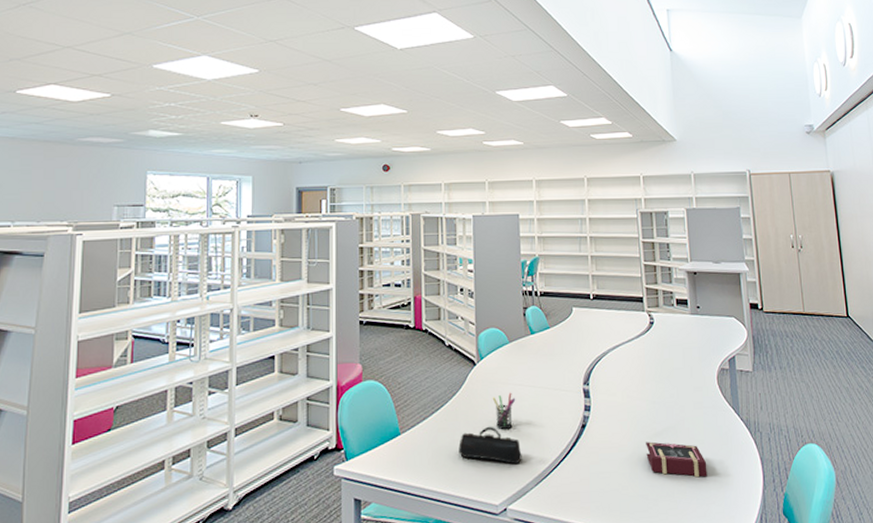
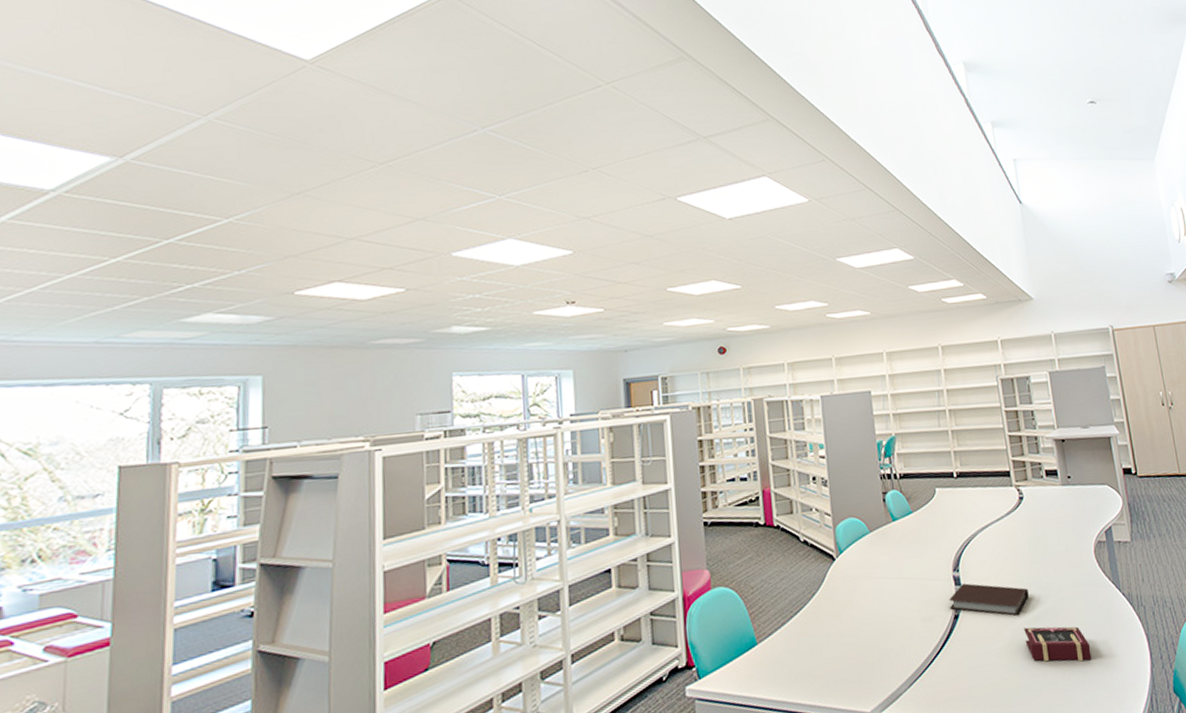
pencil case: present [458,427,522,465] -> none [822,626,893,666]
pen holder: present [492,392,516,430] -> none [855,587,881,629]
notebook: none [578,396,652,431] -> present [949,583,1029,616]

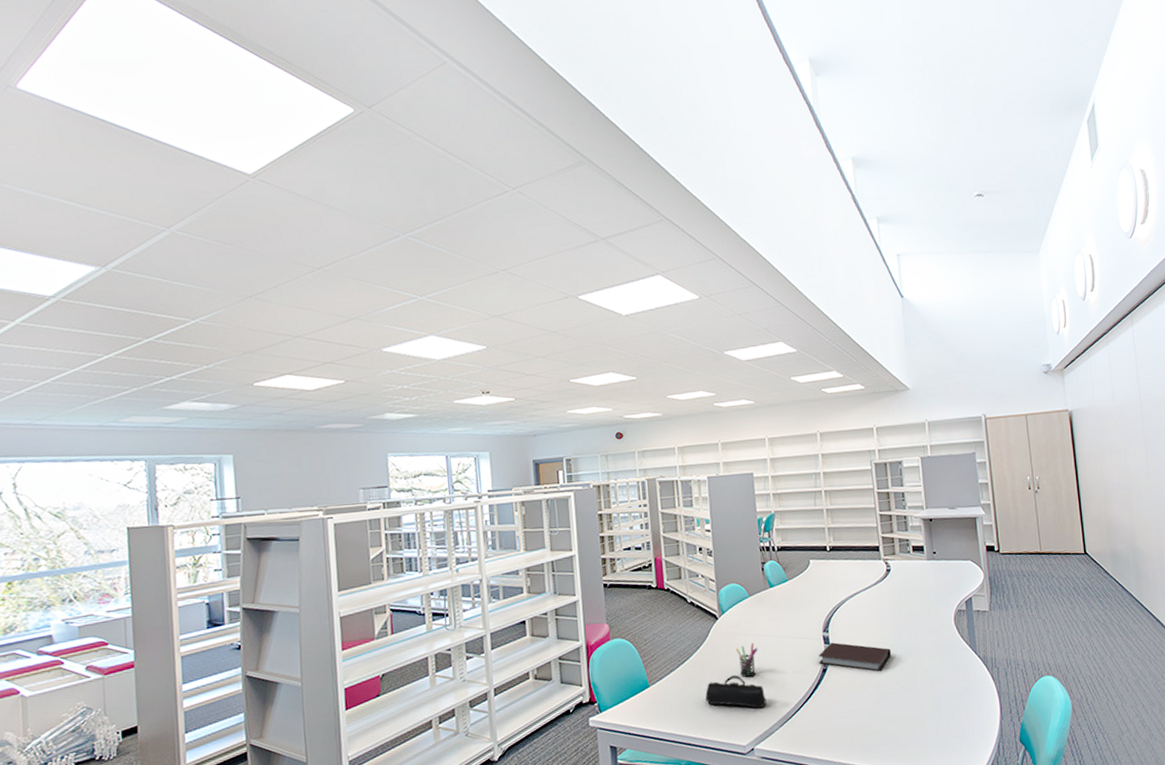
pencil case: none [822,626,893,666] -> present [705,675,767,709]
pen holder: none [855,587,881,629] -> present [735,643,758,678]
book: present [1024,626,1092,662] -> none [885,681,946,712]

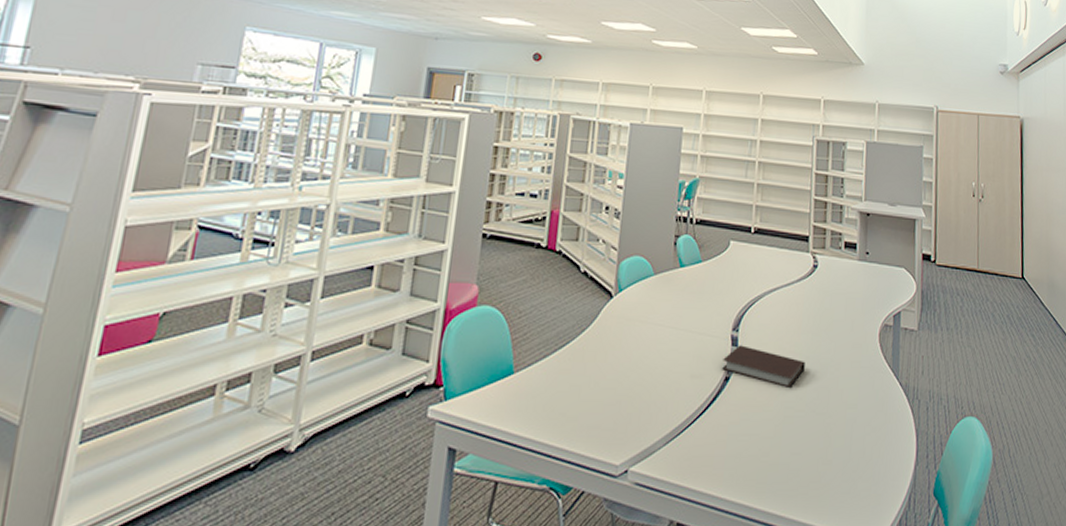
pencil case: present [705,675,767,709] -> none [580,372,653,419]
pen holder: present [735,643,758,678] -> none [627,333,654,377]

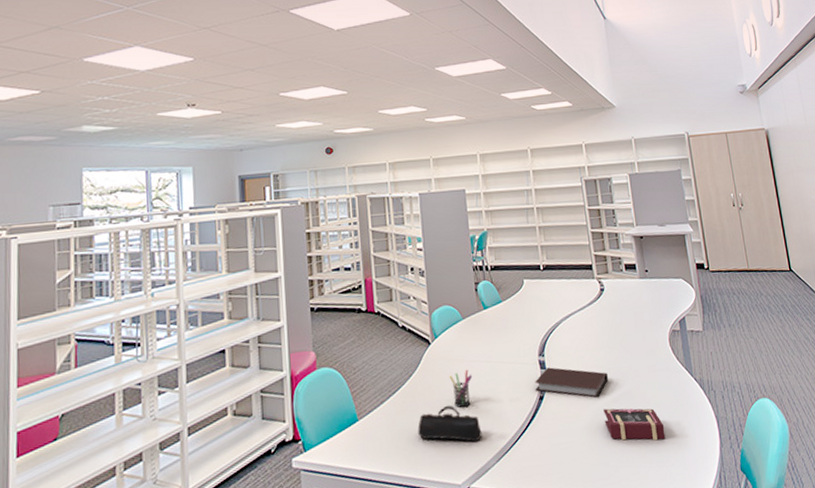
pencil case: none [580,372,653,419] -> present [418,405,482,442]
pen holder: none [627,333,654,377] -> present [449,369,473,408]
book: none [792,402,858,447] -> present [603,408,666,441]

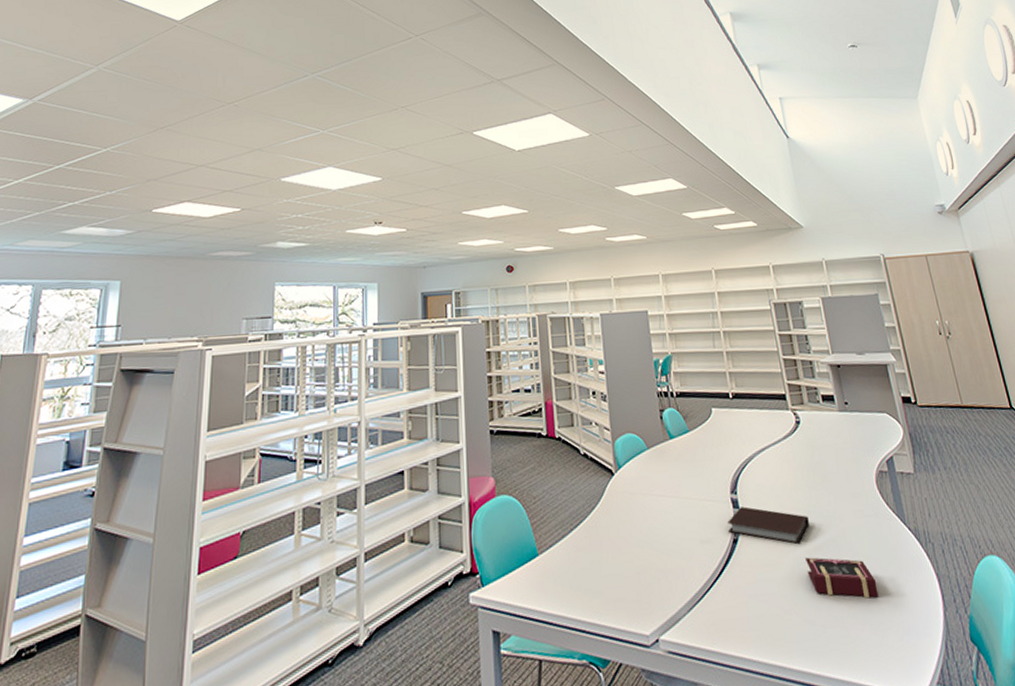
pencil case: present [418,405,482,442] -> none [601,544,671,588]
pen holder: present [449,369,473,408] -> none [634,504,660,548]

